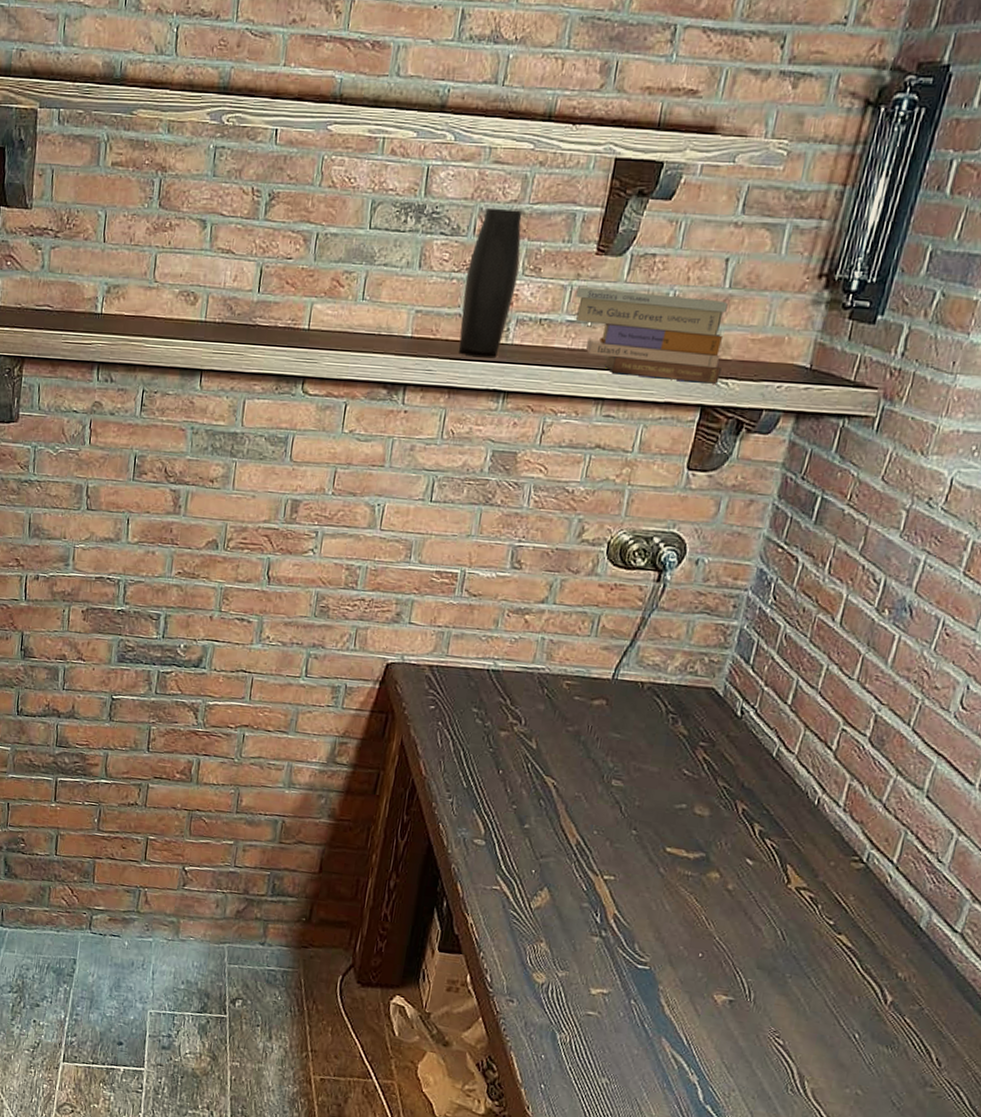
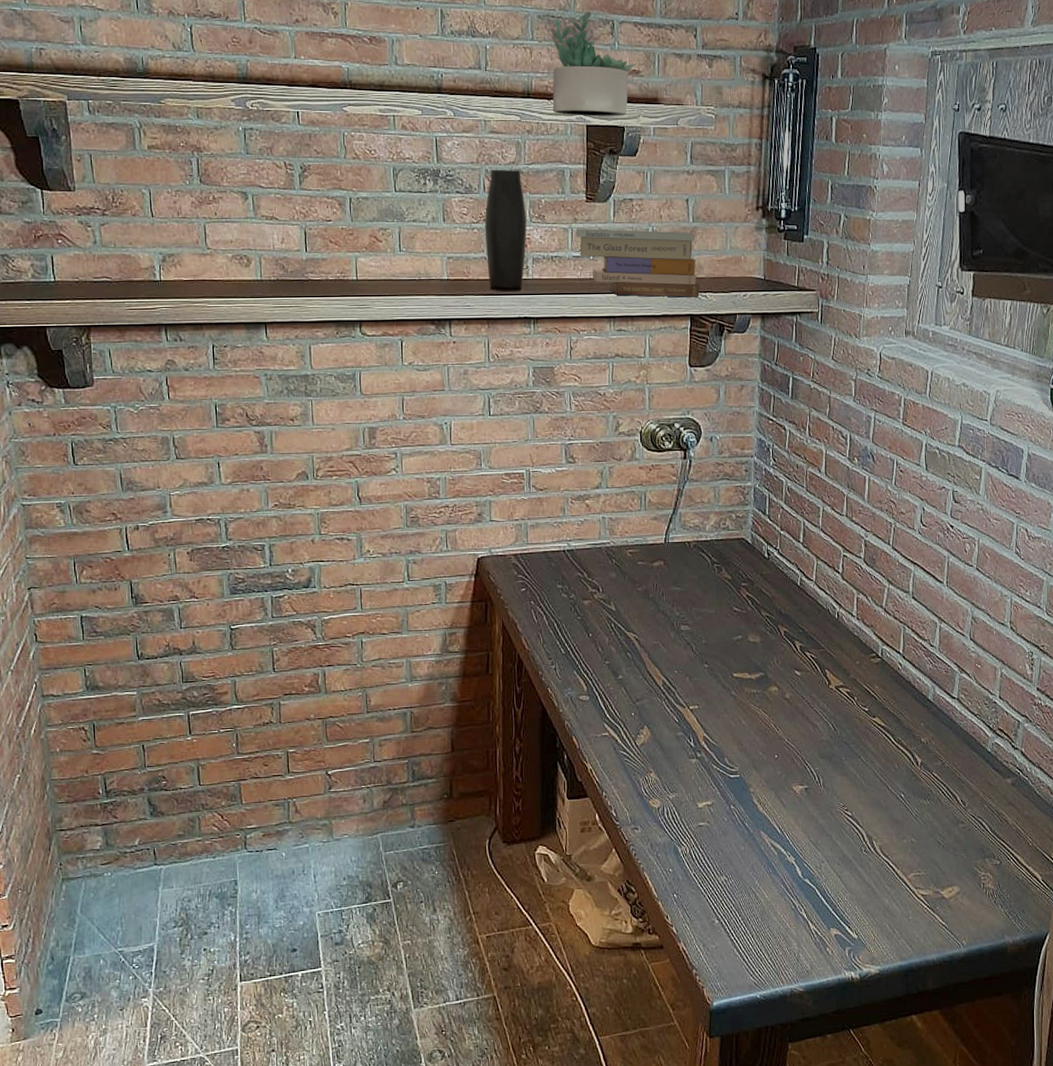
succulent plant: none [576,11,695,148] -> present [550,10,635,116]

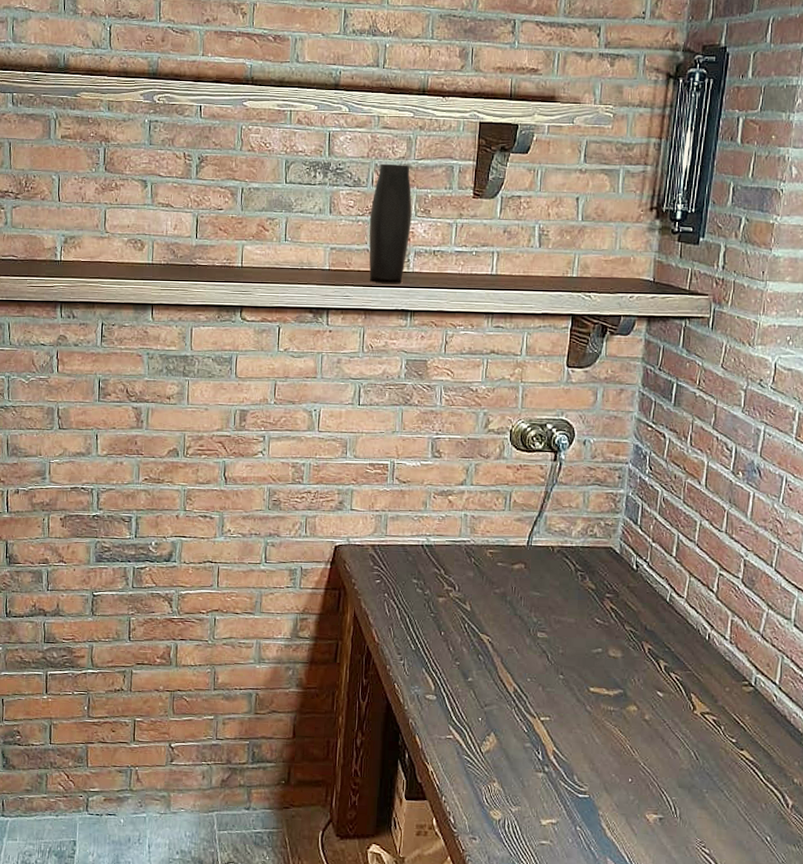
succulent plant: present [550,10,635,116] -> none [447,10,534,114]
books: present [576,228,700,297] -> none [460,224,584,297]

